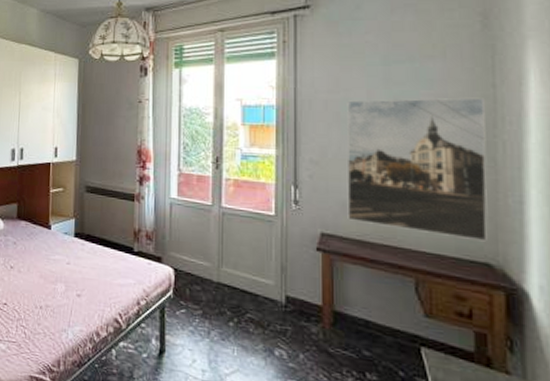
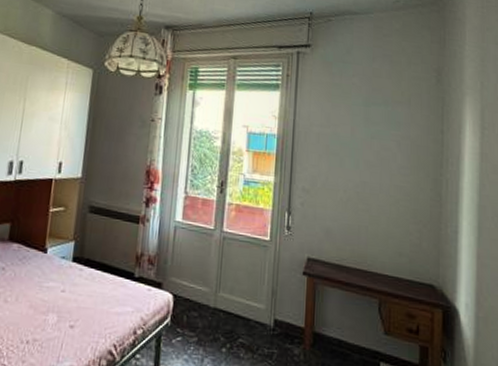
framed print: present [346,97,488,242] -> none [330,135,436,266]

